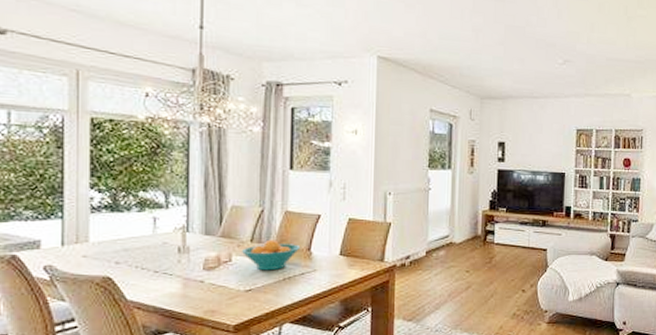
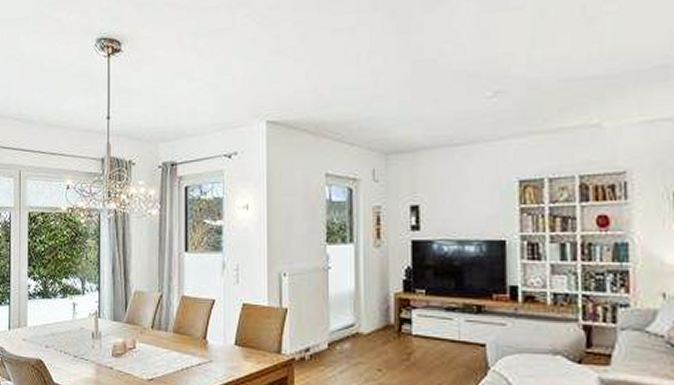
fruit bowl: present [241,239,301,271] -> none [143,326,197,360]

